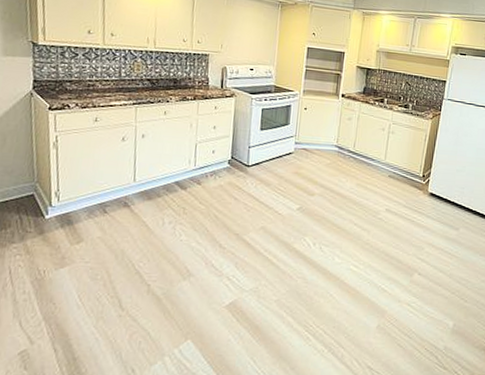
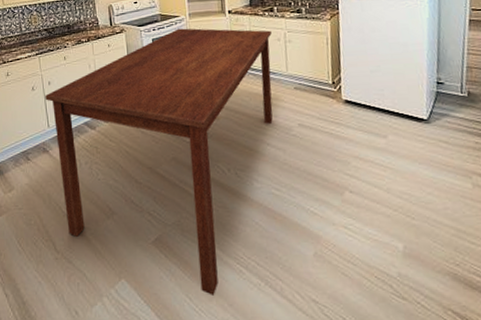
dining table: none [136,103,378,359] -> present [45,28,273,295]

